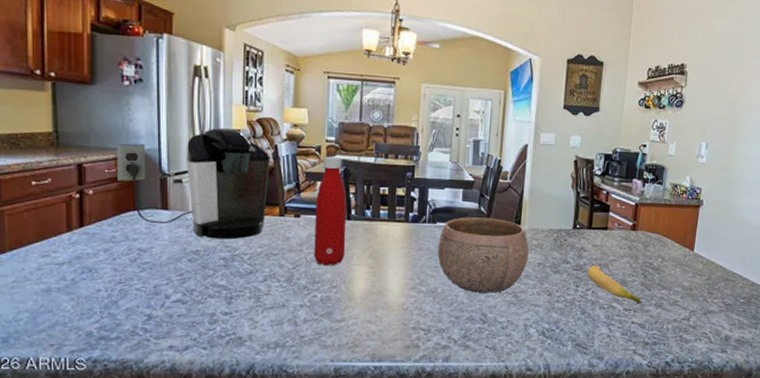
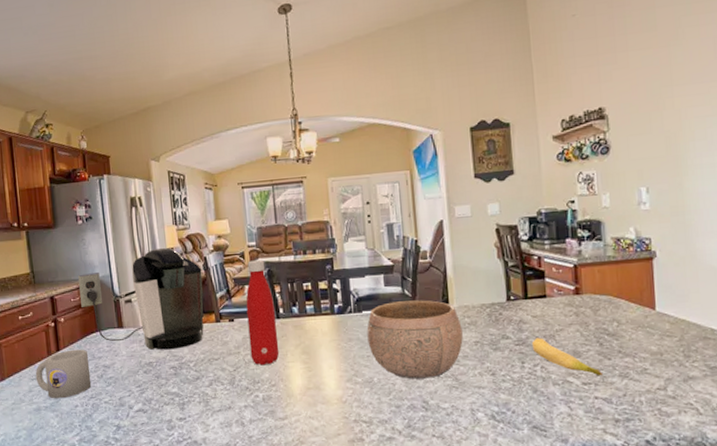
mug: none [48,227,121,281] -> present [35,349,92,399]

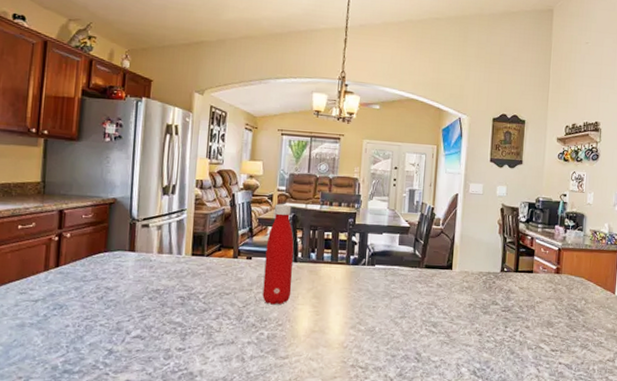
mug: present [35,349,92,399] -> none [25,267,91,317]
coffee maker: present [78,248,204,350] -> none [93,178,228,280]
bowl: present [367,300,463,379] -> none [375,260,460,333]
banana: present [531,338,604,376] -> none [515,307,569,345]

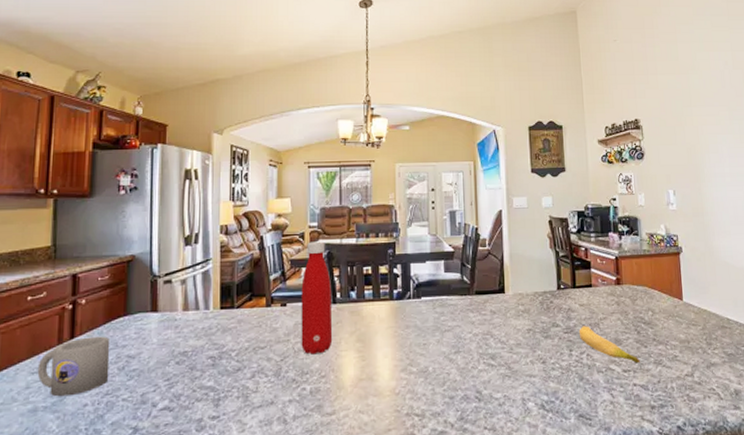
mug: none [25,267,91,317] -> present [37,336,110,397]
banana: none [515,307,569,345] -> present [578,326,641,364]

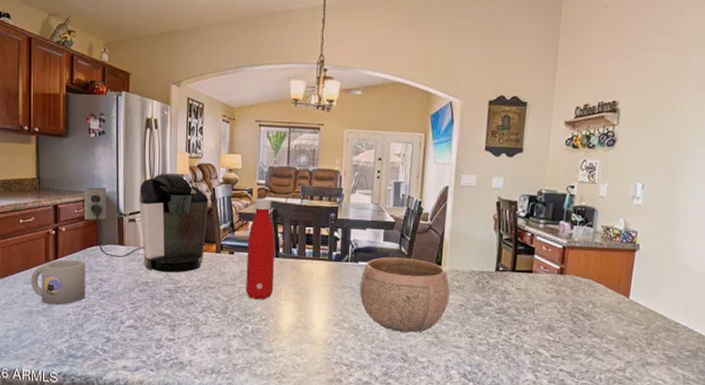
coffee maker: none [110,225,256,338] -> present [84,173,209,273]
bowl: none [425,287,517,368] -> present [359,257,450,333]
banana: present [578,326,641,364] -> none [511,309,572,352]

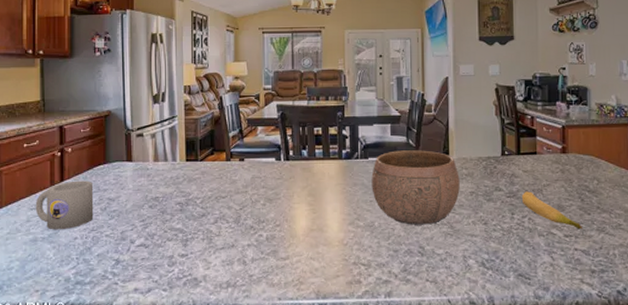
coffee maker: present [84,173,209,273] -> none [91,85,217,186]
bottle: present [246,198,275,300] -> none [257,103,286,206]
banana: none [511,309,572,352] -> present [521,191,583,230]

